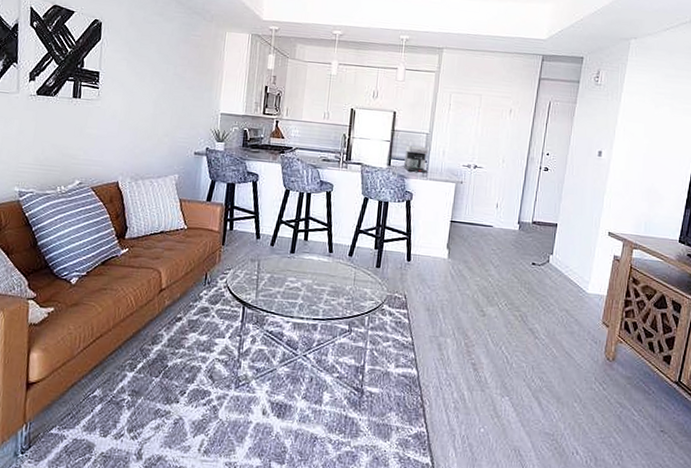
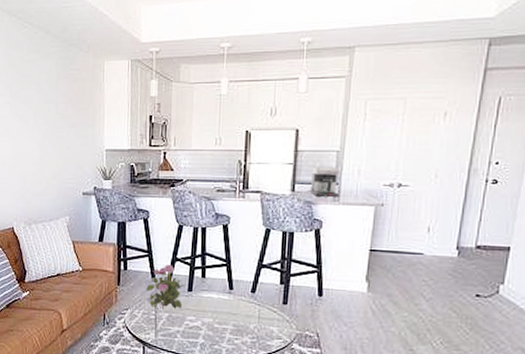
flower bouquet: none [250,226,288,270] -> present [146,265,185,309]

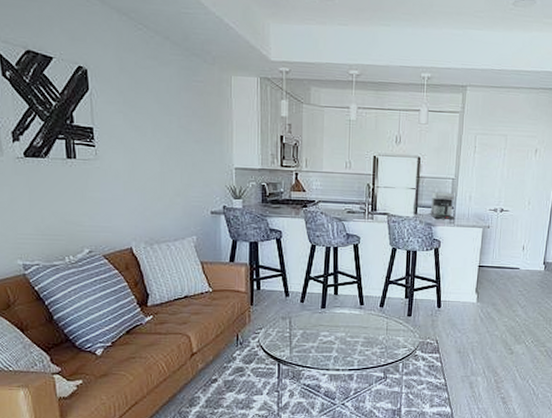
flower bouquet: present [146,265,185,309] -> none [280,283,318,327]

